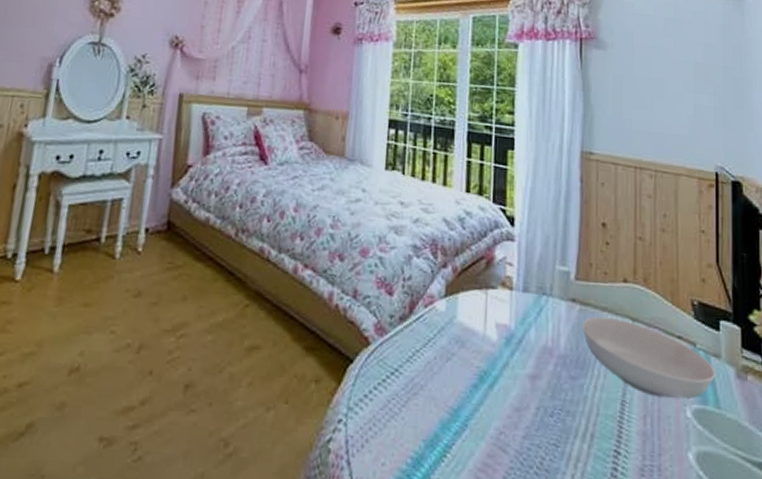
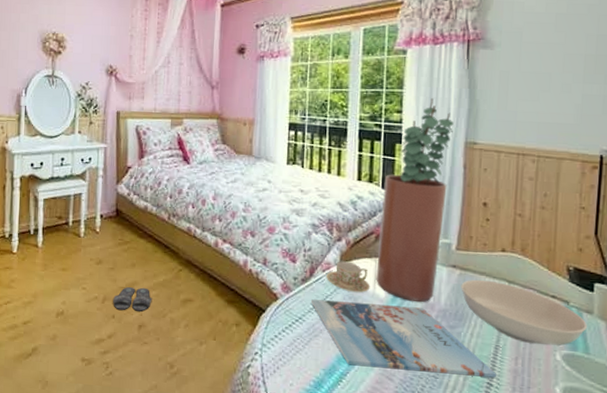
slippers: none [151,330,207,365] -> present [113,287,152,312]
magazine: none [409,344,625,444] -> present [310,299,497,378]
teacup: none [429,293,480,335] -> present [326,261,370,293]
vase: none [486,99,568,346] -> present [376,98,454,302]

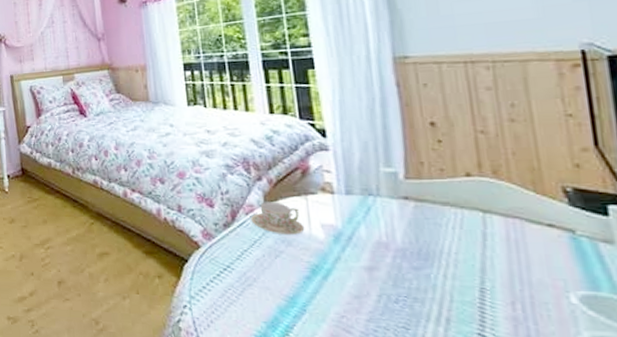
slippers: present [113,287,152,312] -> none [30,243,68,268]
magazine: present [310,299,497,378] -> none [237,245,490,328]
vase: present [376,98,454,302] -> none [301,15,386,241]
bowl: present [461,279,587,346] -> none [419,211,609,286]

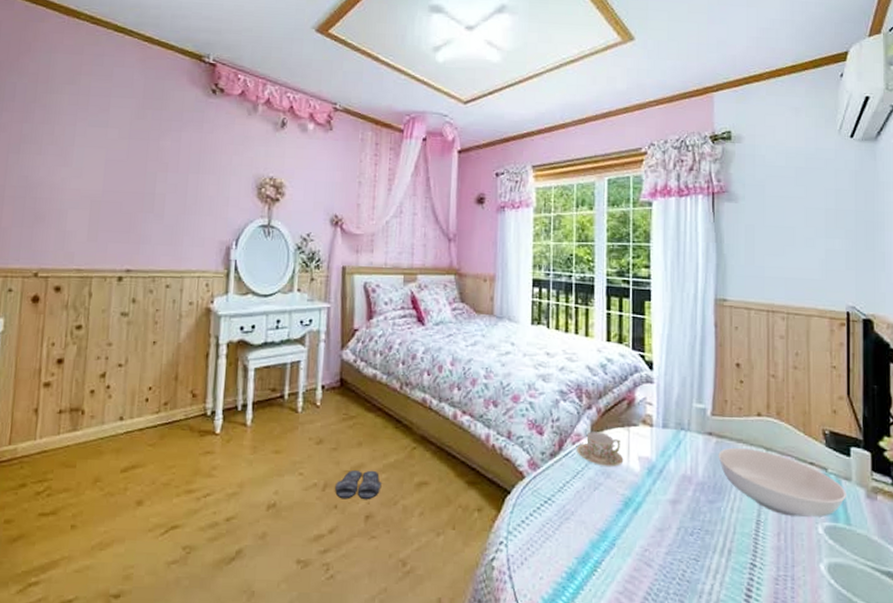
slippers: none [30,243,68,268] -> present [335,470,382,499]
bowl: none [419,211,609,286] -> present [718,447,846,518]

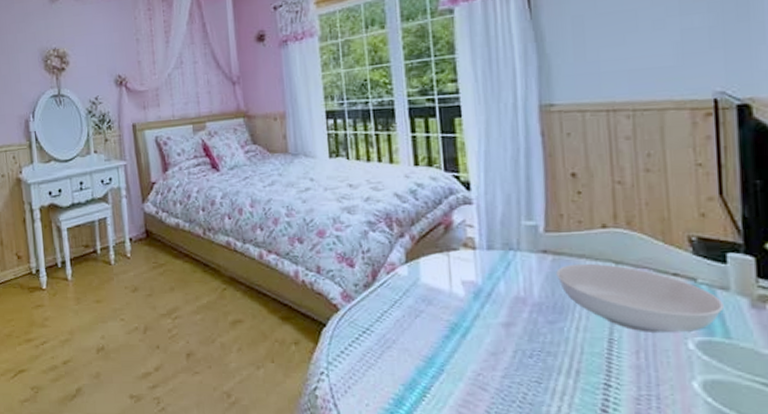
slippers: present [335,470,382,499] -> none [155,312,198,340]
teacup: present [577,431,624,468] -> none [392,259,446,294]

